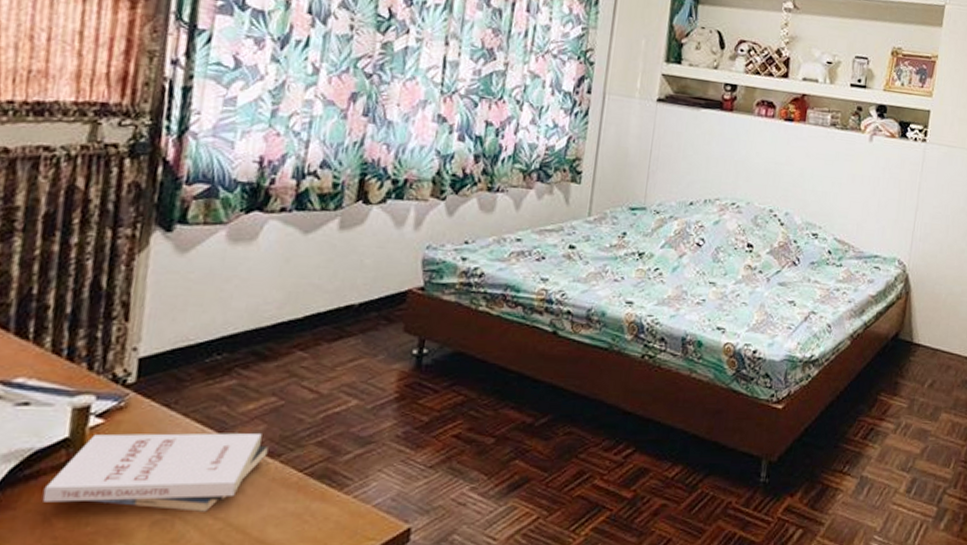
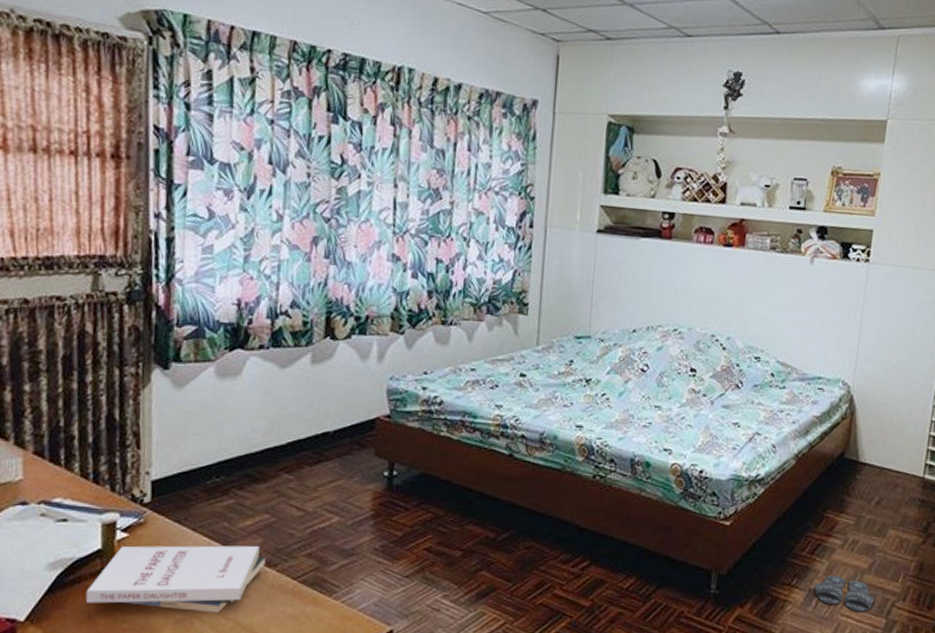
slippers: none [867,460,927,501] -> present [815,574,875,613]

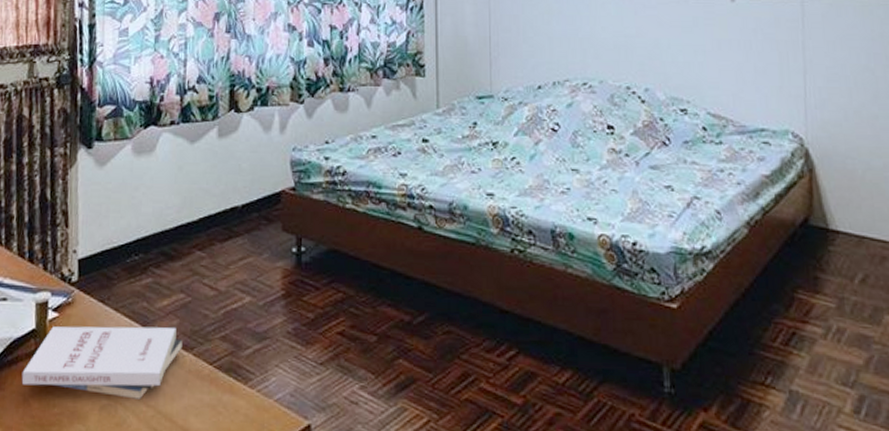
slippers: present [815,574,875,613] -> none [797,372,881,424]

